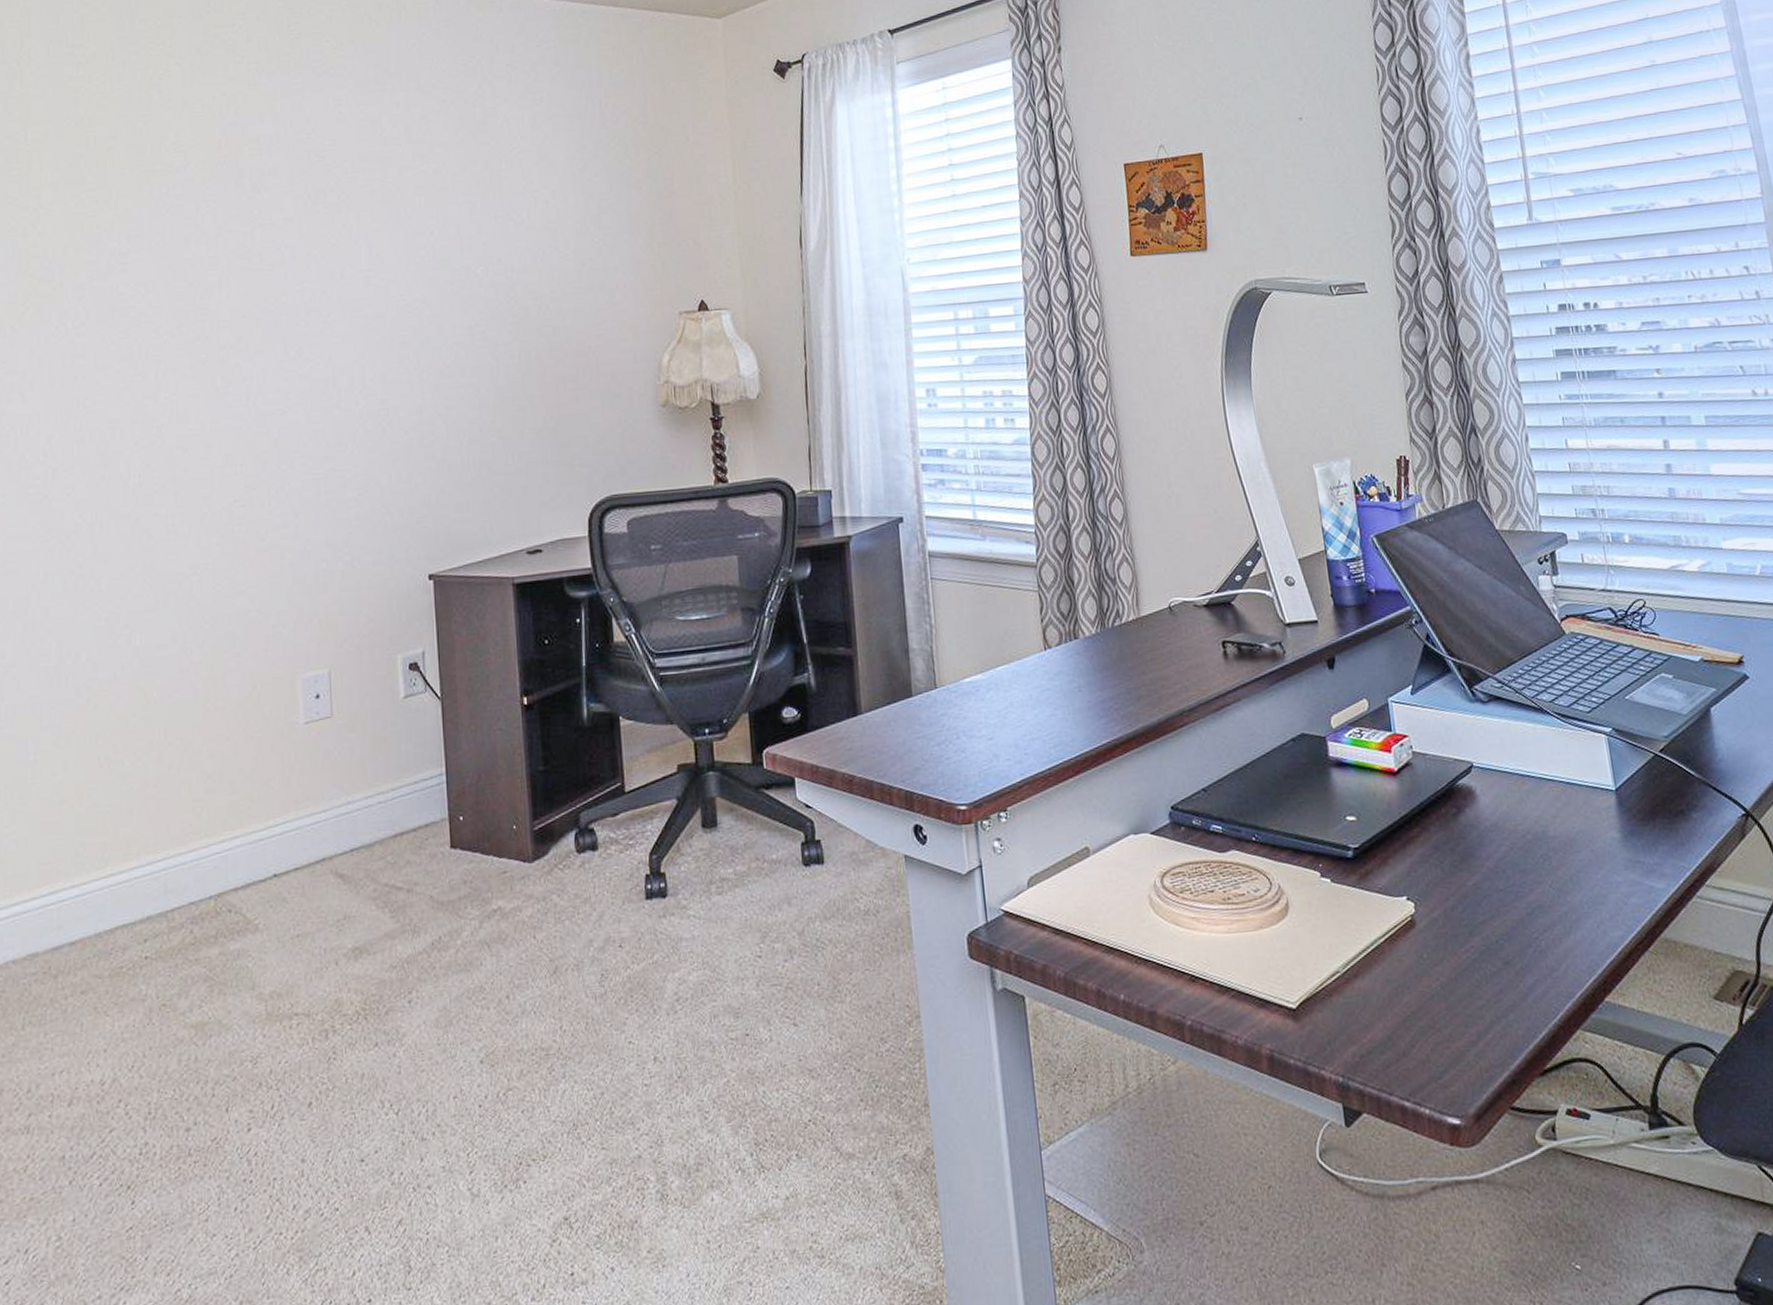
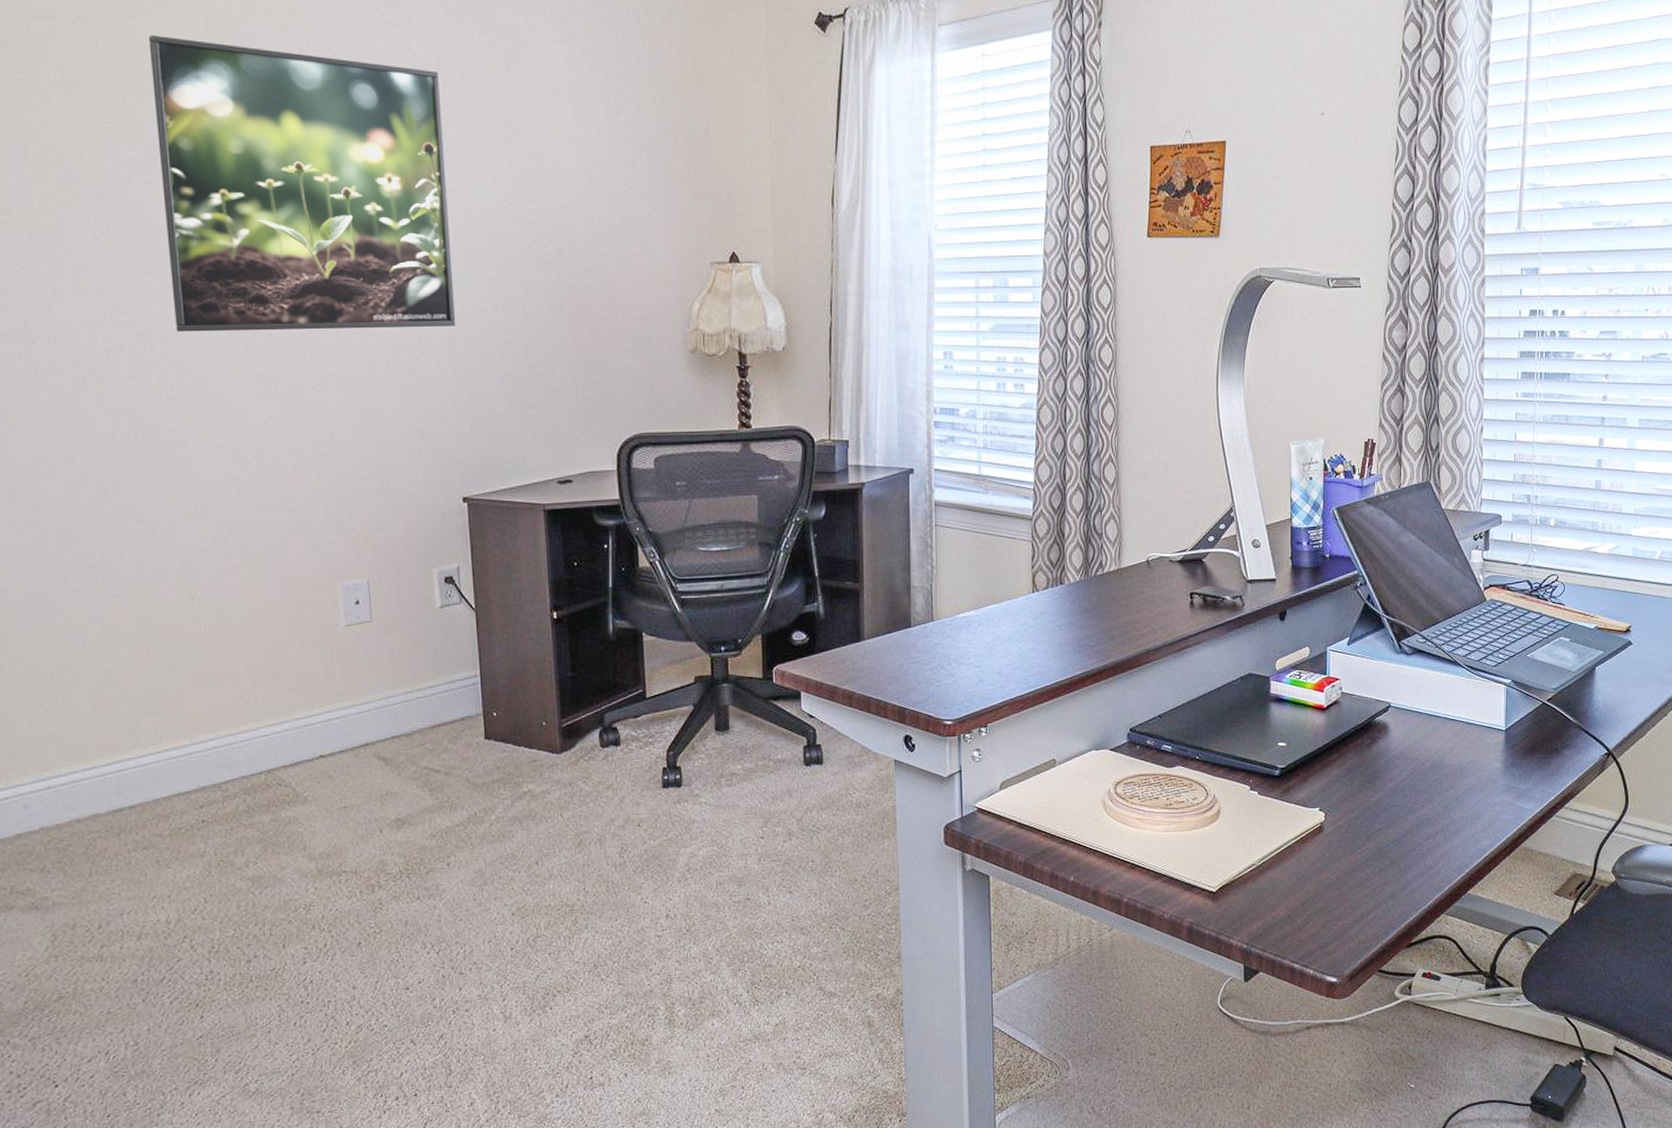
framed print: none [135,130,423,418] -> present [148,34,456,332]

